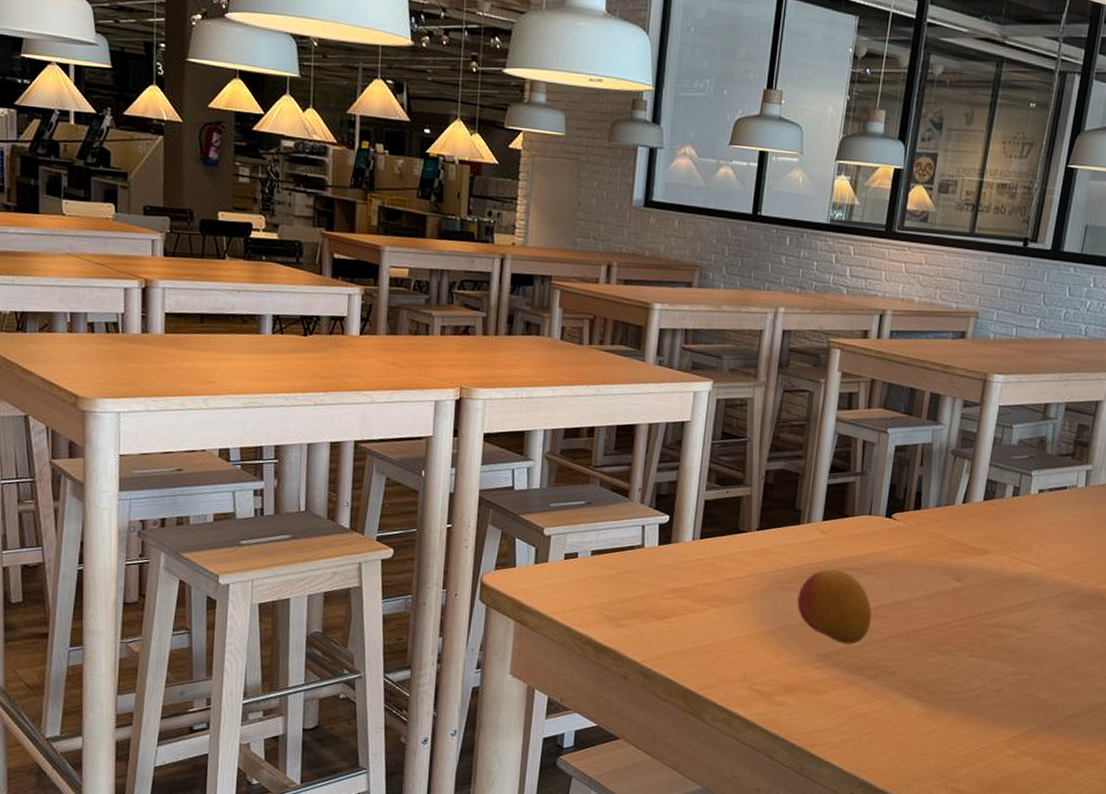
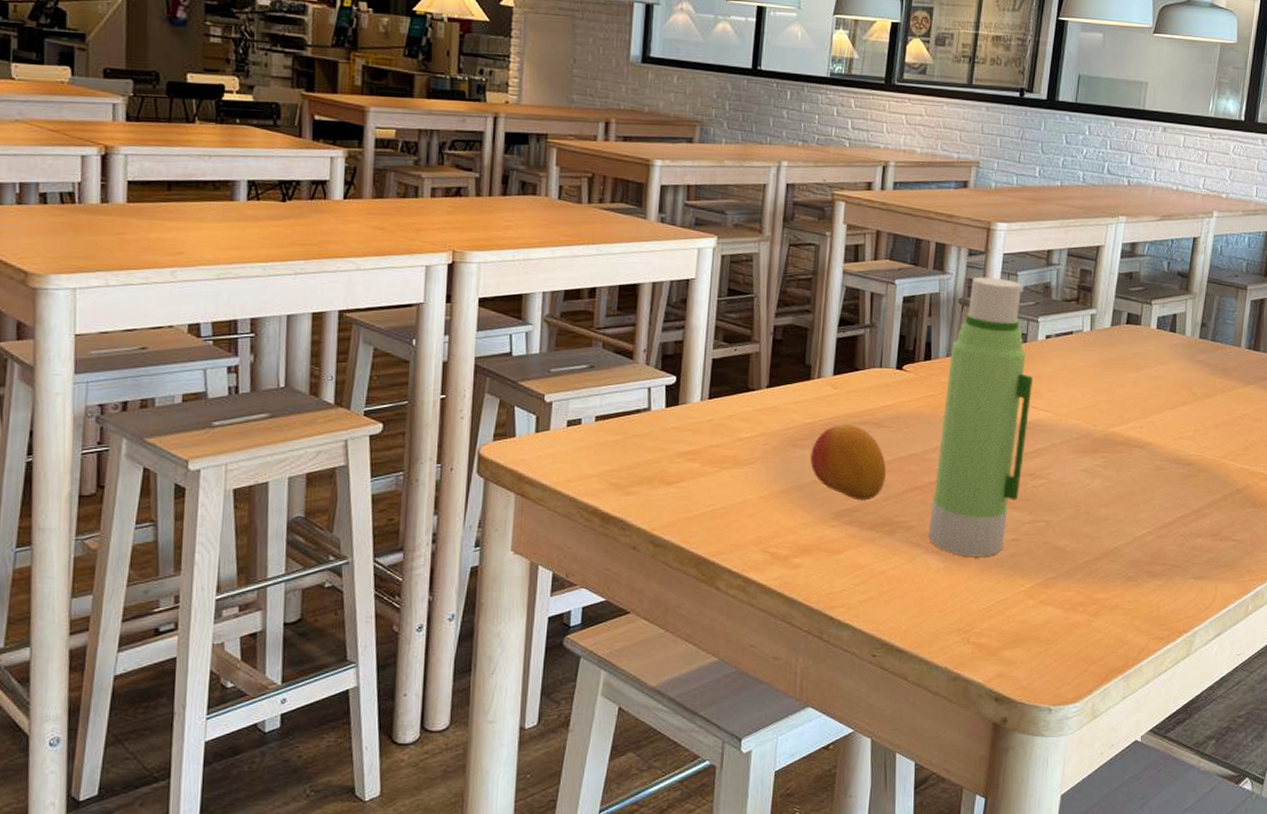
water bottle: none [911,428,1023,705] -> present [928,276,1033,557]

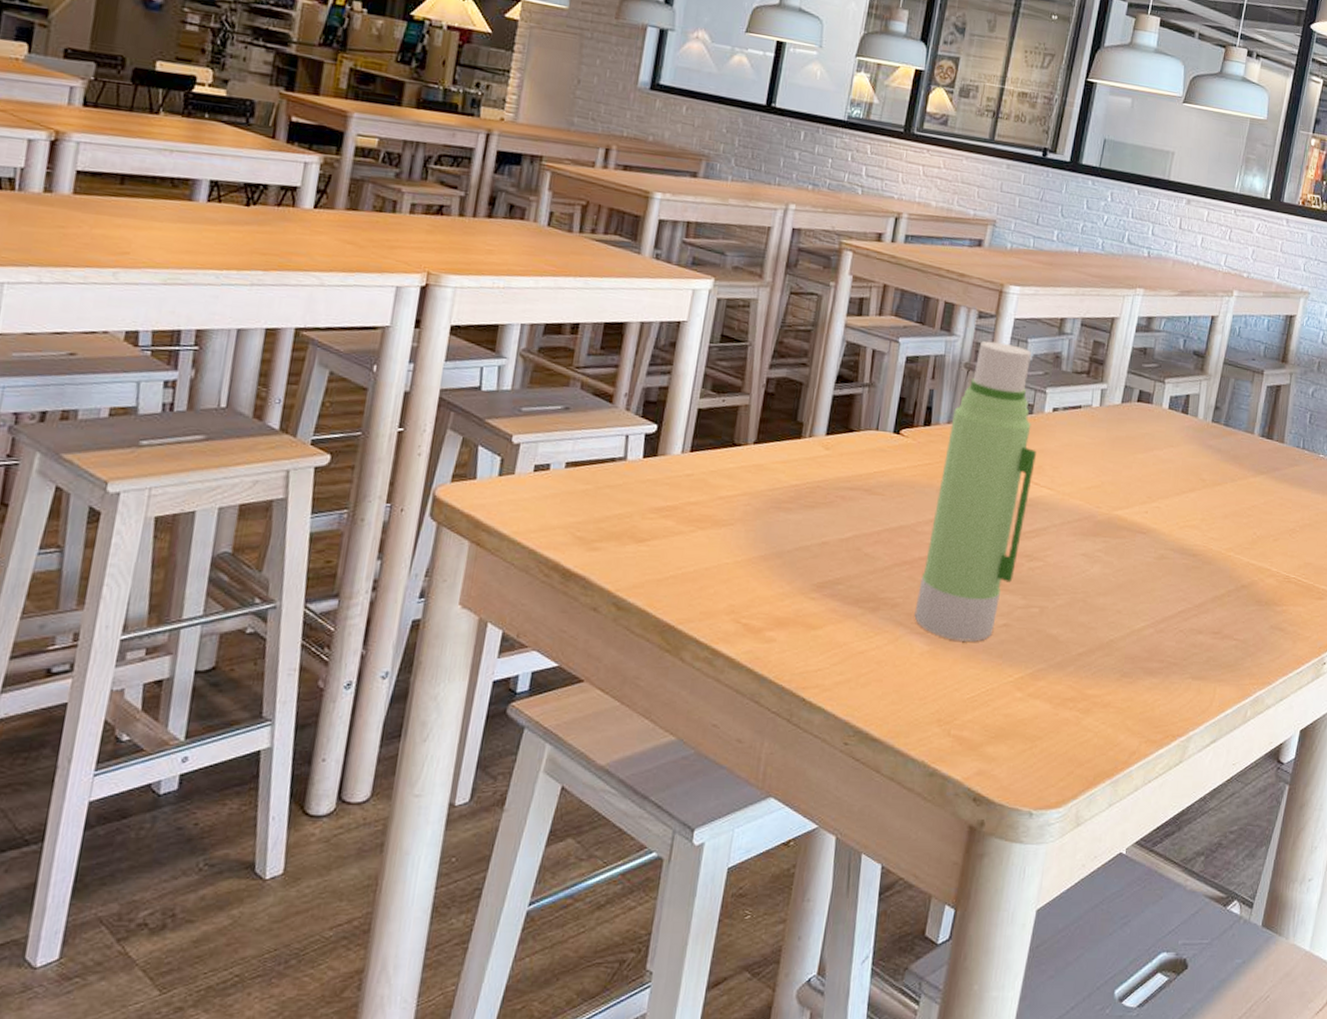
fruit: present [810,423,887,501] -> none [794,488,875,573]

